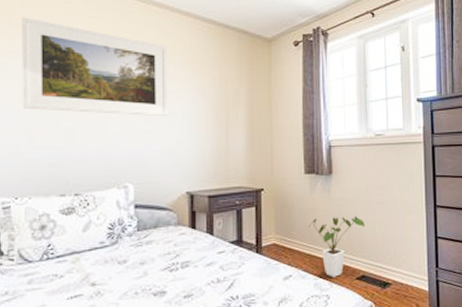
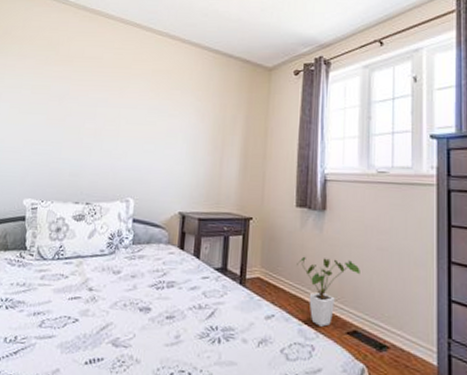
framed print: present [22,17,167,117] -> none [58,49,176,139]

